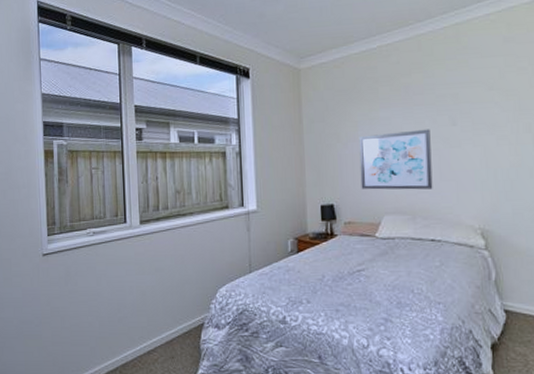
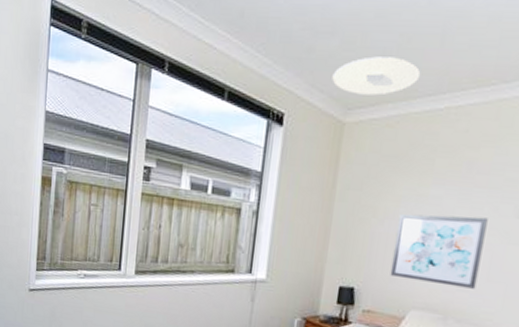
ceiling light: none [283,13,353,46] -> present [332,56,421,96]

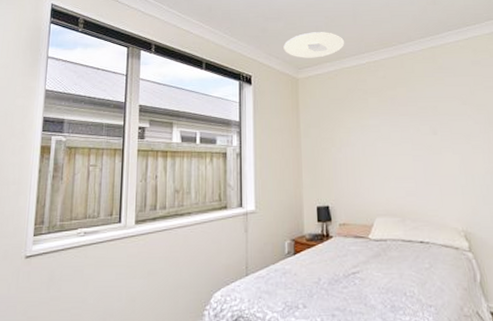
wall art: present [390,214,488,289] -> none [351,137,420,193]

